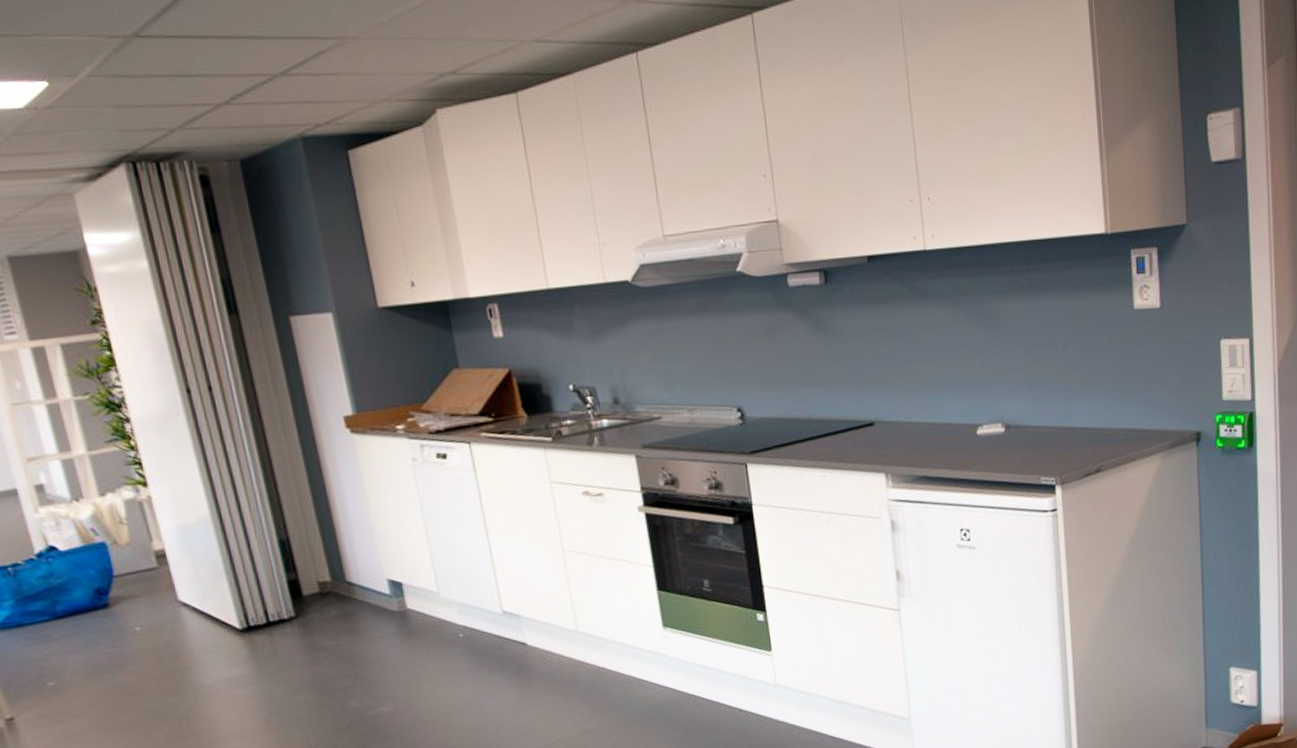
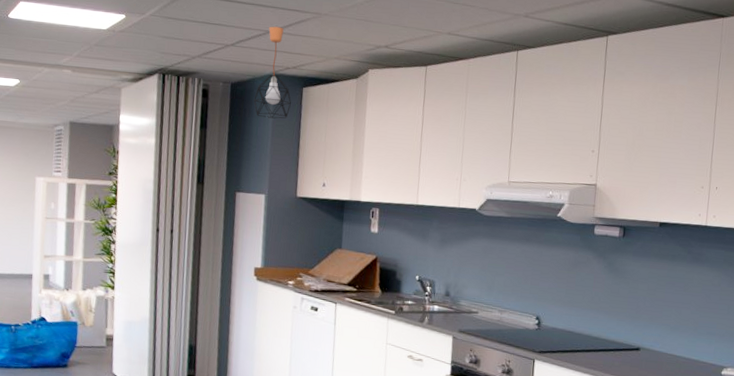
pendant light: none [274,65,337,203] -> present [253,26,291,119]

